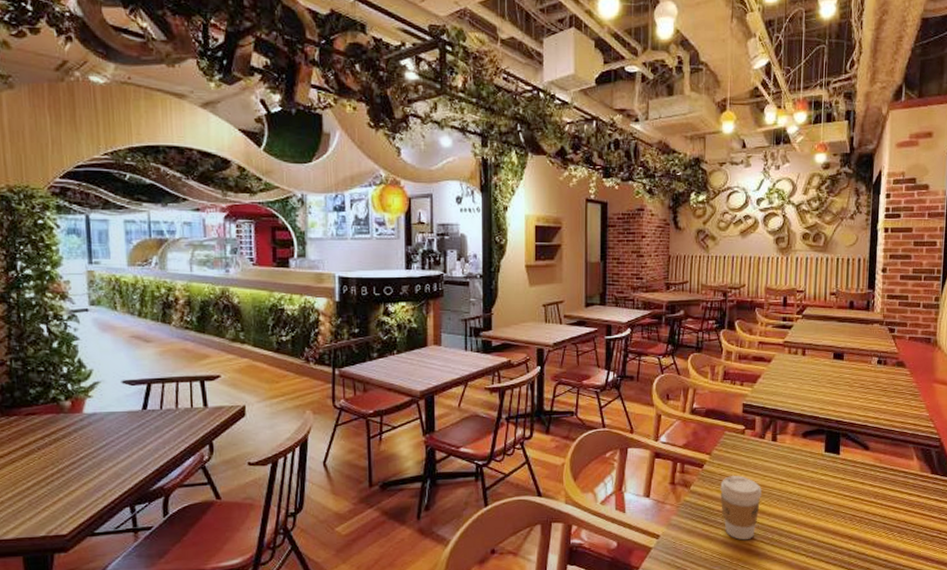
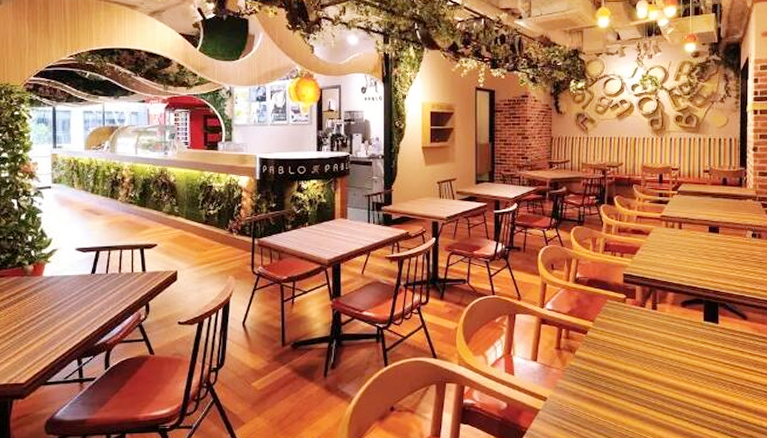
coffee cup: present [720,475,762,540] -> none [604,342,643,405]

